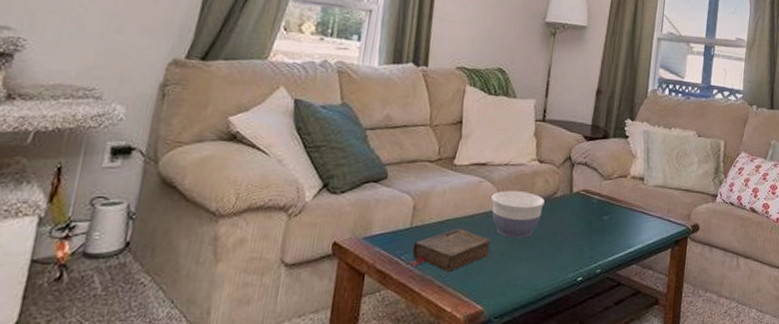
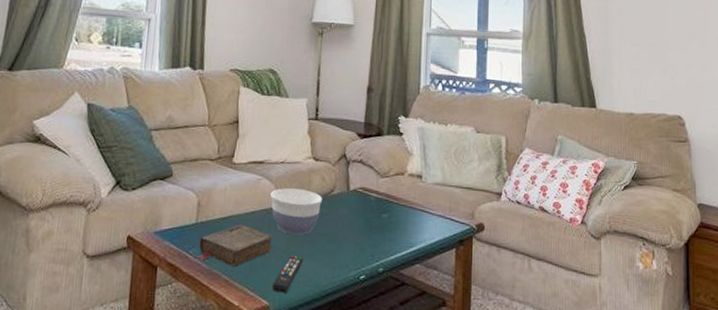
remote control: none [488,258,522,297] -> present [272,255,304,293]

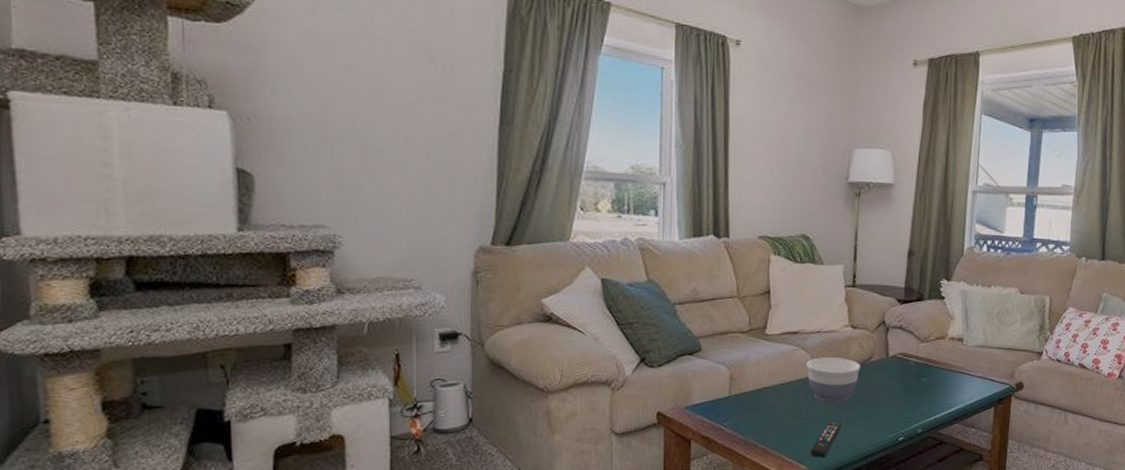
book: present [194,224,273,266] -> none [729,394,810,436]

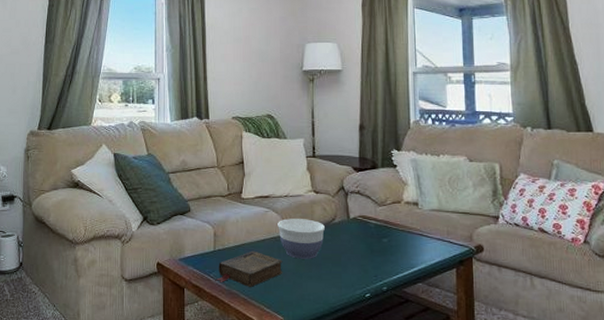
book: none [729,394,810,436] -> present [215,250,283,287]
remote control: present [811,421,842,458] -> none [286,276,312,310]

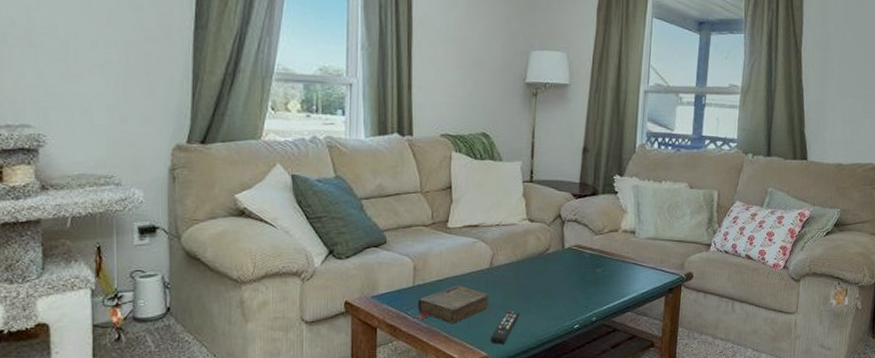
bowl: present [278,218,325,259] -> none [486,249,537,292]
remote control: none [286,276,312,310] -> present [490,310,520,344]

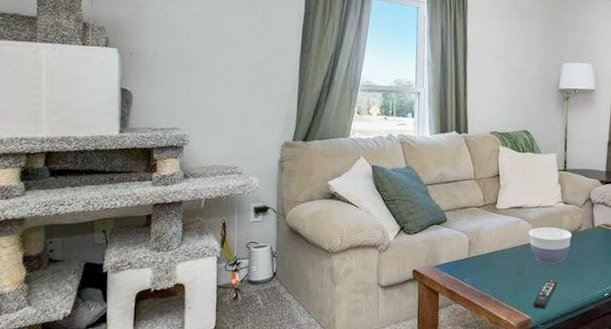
book: present [413,285,490,324] -> none [468,257,532,290]
bowl: none [486,249,537,292] -> present [529,227,572,264]

